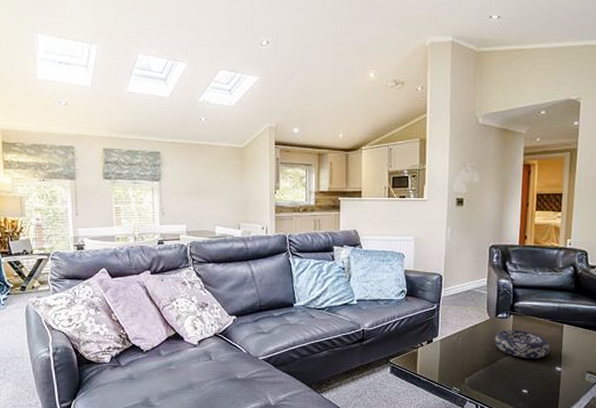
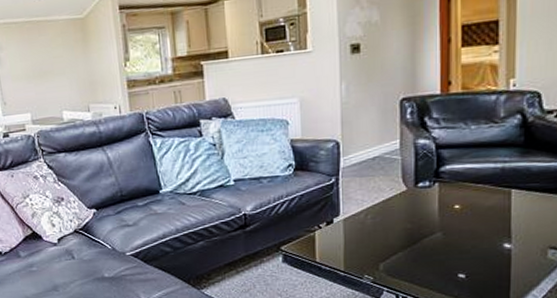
decorative bowl: present [494,329,550,358] -> none [415,200,493,236]

